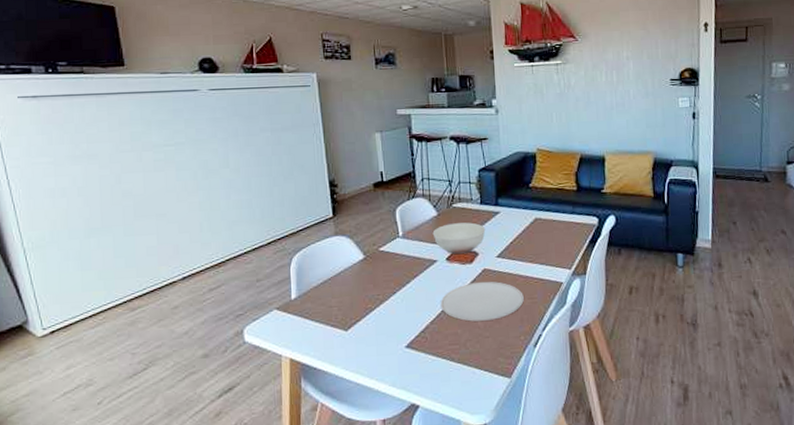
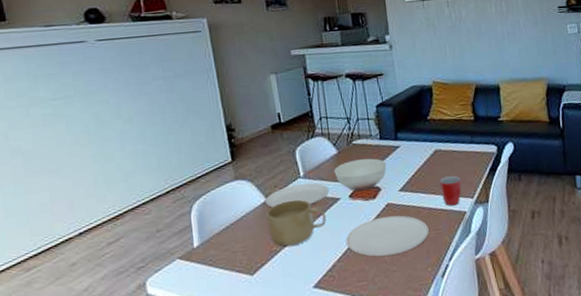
cup: none [363,259,422,305] -> present [266,199,326,247]
plate: none [364,243,427,266] -> present [265,183,330,208]
mug: none [537,245,560,276] -> present [439,175,462,206]

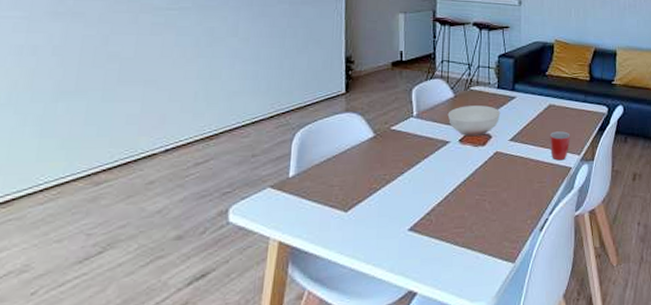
plate: present [265,183,330,208] -> none [373,123,440,146]
cup: present [266,199,326,247] -> none [371,138,433,185]
plate: present [345,215,429,257] -> none [449,164,533,204]

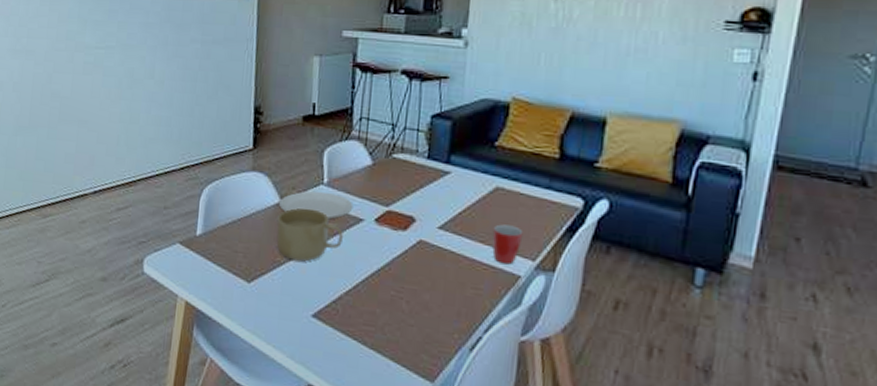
cup: none [371,138,433,185] -> present [276,207,343,262]
plate: none [373,123,440,146] -> present [279,191,354,220]
bowl: present [447,106,501,136] -> none [363,177,430,217]

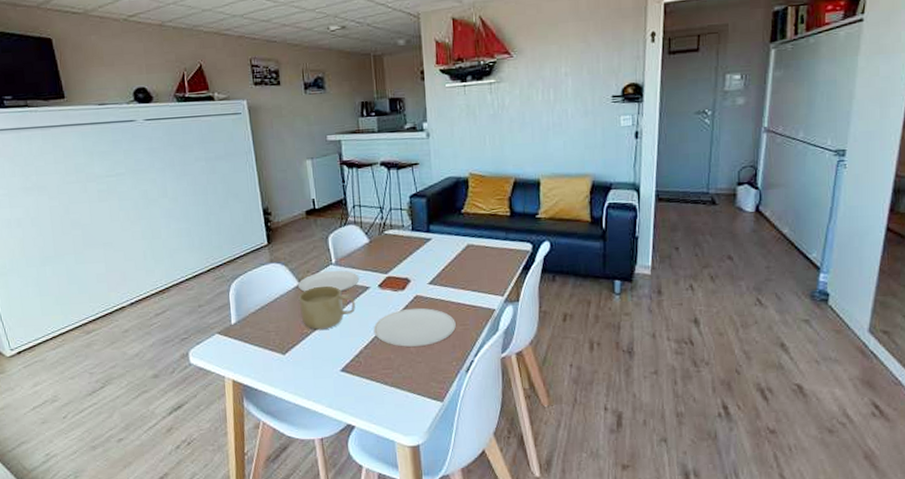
plate: none [359,254,466,306] -> present [373,307,456,347]
mug: present [492,224,523,265] -> none [469,272,493,303]

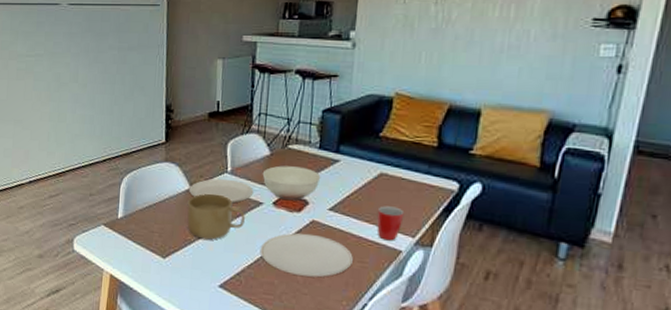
bowl: none [364,249,418,281] -> present [262,165,321,200]
mug: none [469,272,493,303] -> present [376,205,405,241]

